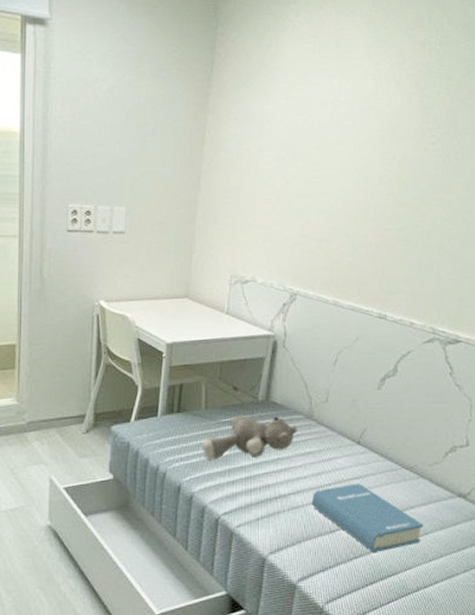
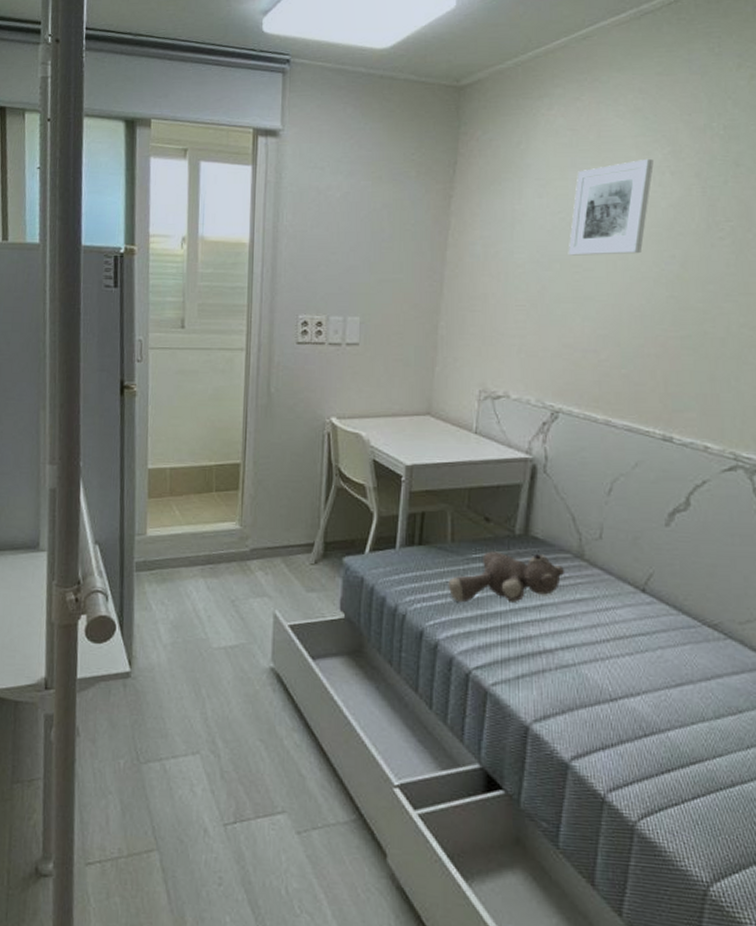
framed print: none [308,67,382,155] -> present [568,158,654,256]
hardback book: present [311,483,424,552] -> none [585,641,737,731]

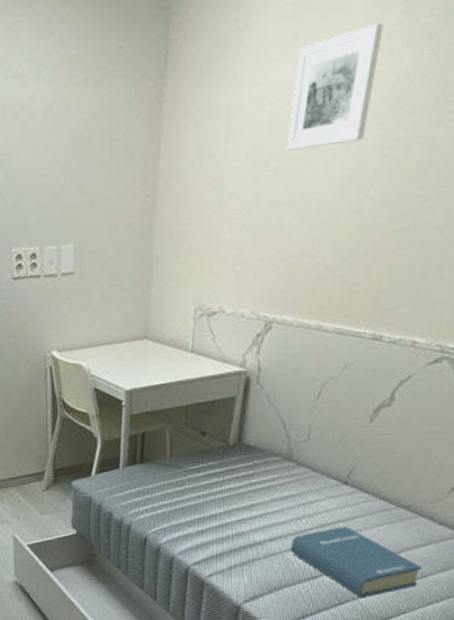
stuffed bear: present [448,551,564,603] -> none [168,460,274,510]
hardback book: none [585,641,737,731] -> present [290,526,422,598]

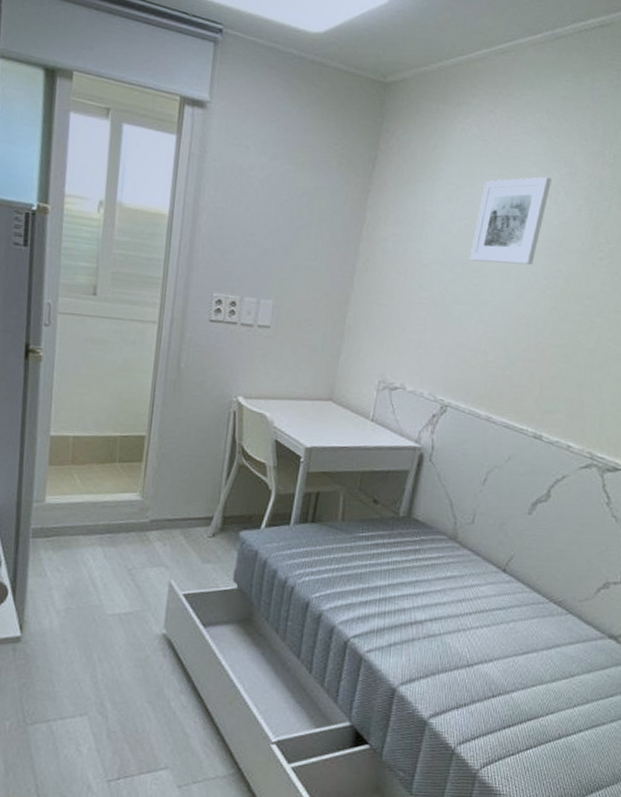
hardback book: present [290,526,422,598] -> none [449,614,570,692]

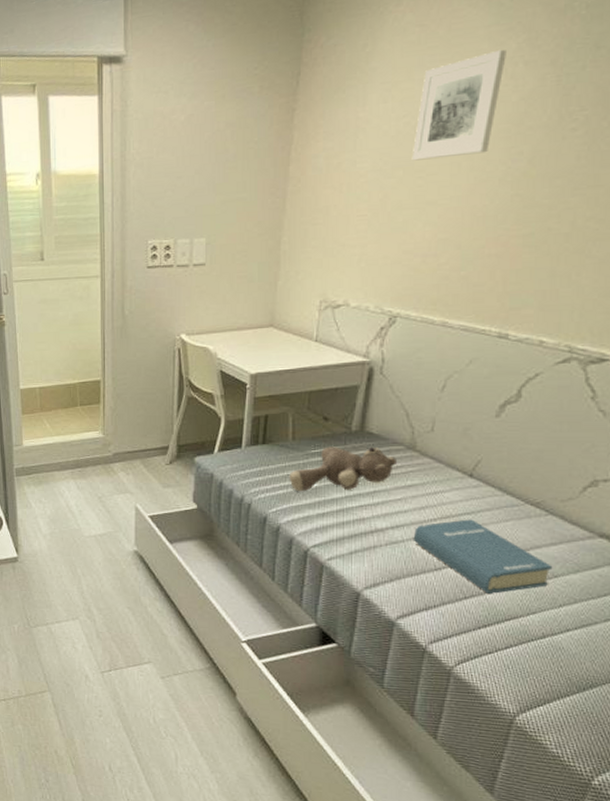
stuffed bear: none [335,531,439,578] -> present [289,446,396,492]
hardback book: none [449,614,570,692] -> present [413,519,553,594]

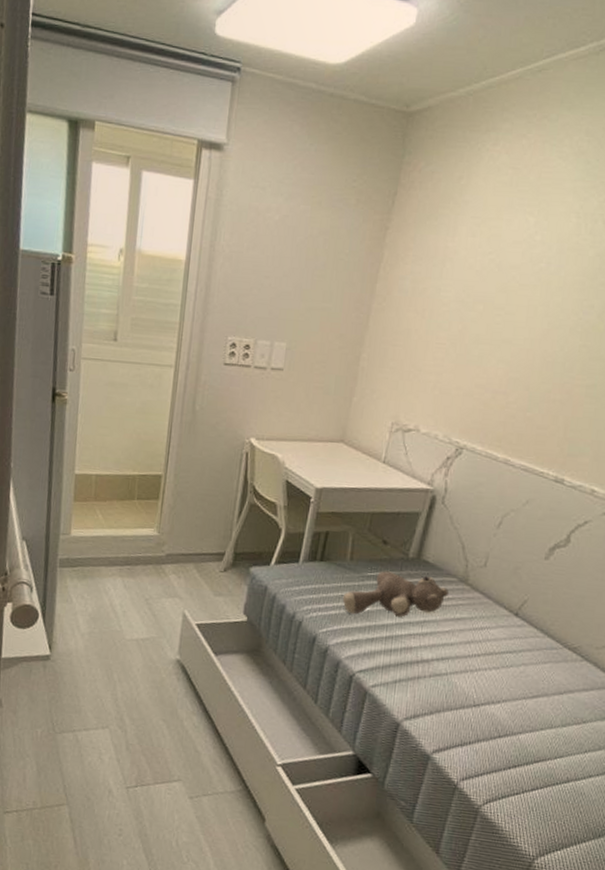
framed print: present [411,49,506,161] -> none [492,204,588,301]
hardback book: present [413,519,553,594] -> none [456,657,583,734]

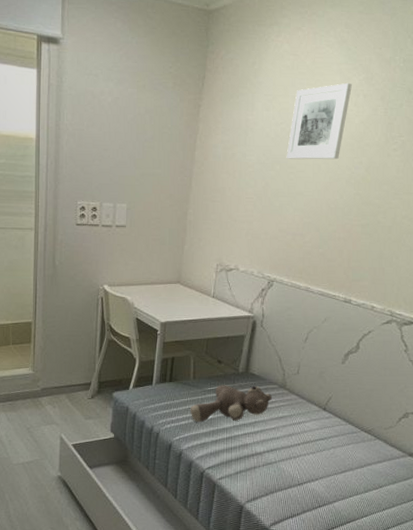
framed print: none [492,204,588,301] -> present [286,82,352,160]

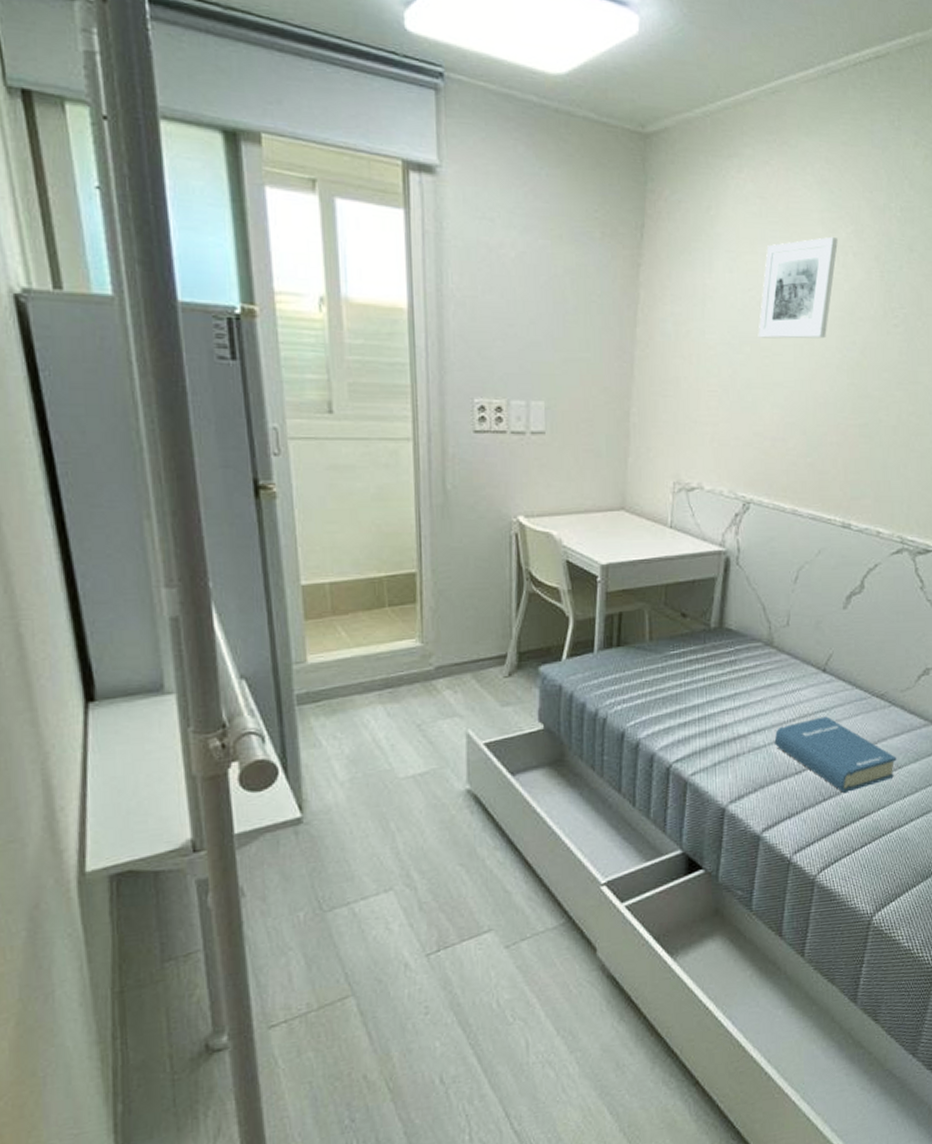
stuffed bear: present [190,385,272,423] -> none [647,645,755,700]
hardback book: none [283,444,379,502] -> present [774,716,897,792]

